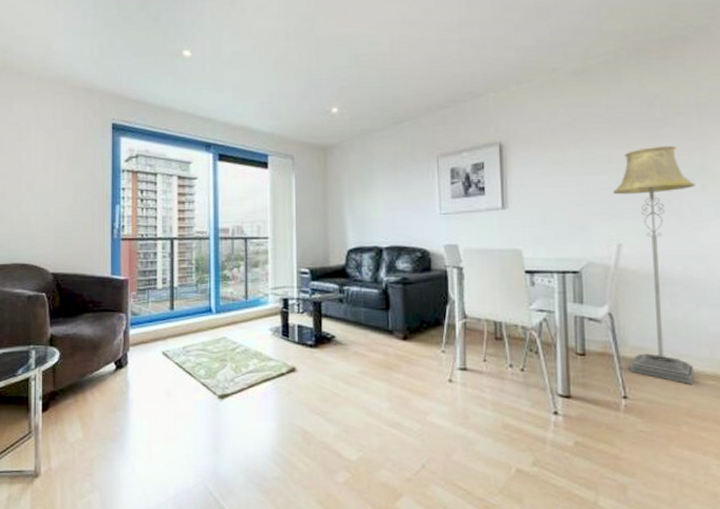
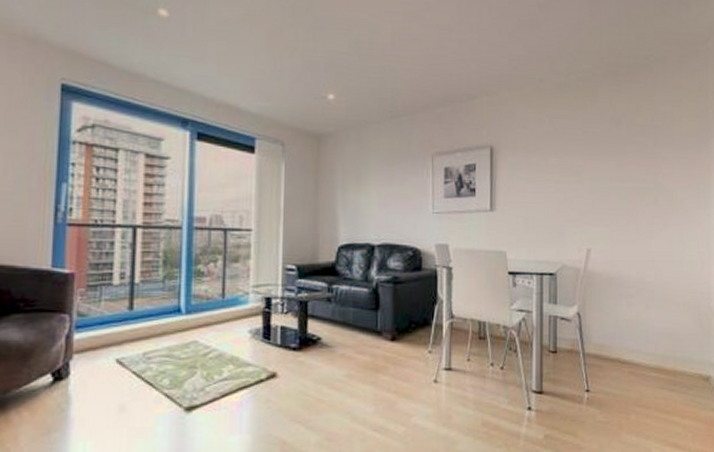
floor lamp: present [613,145,695,384] -> none [586,160,650,376]

